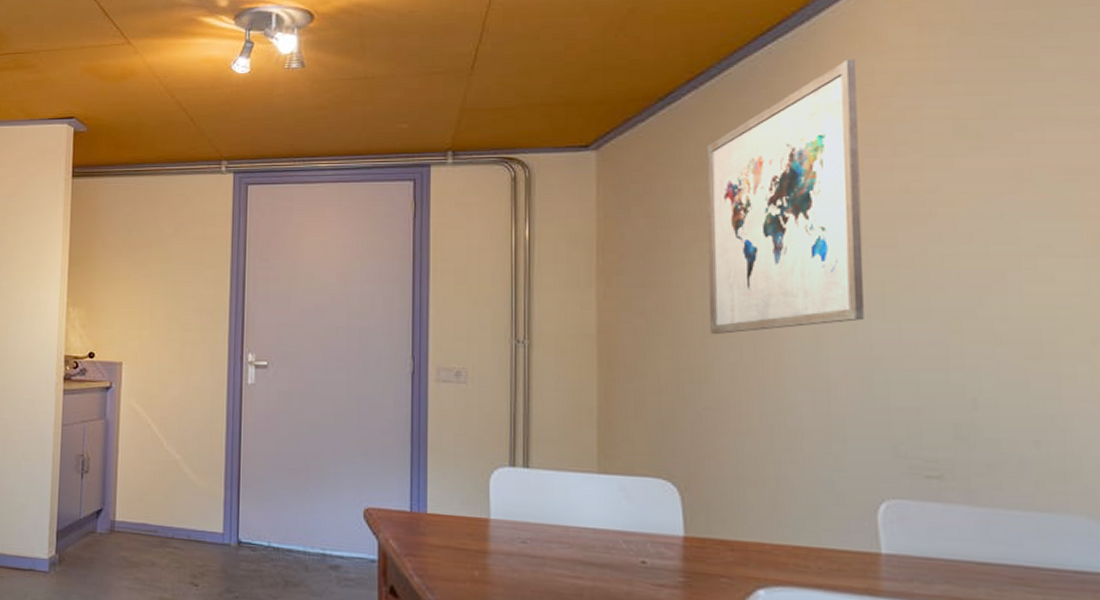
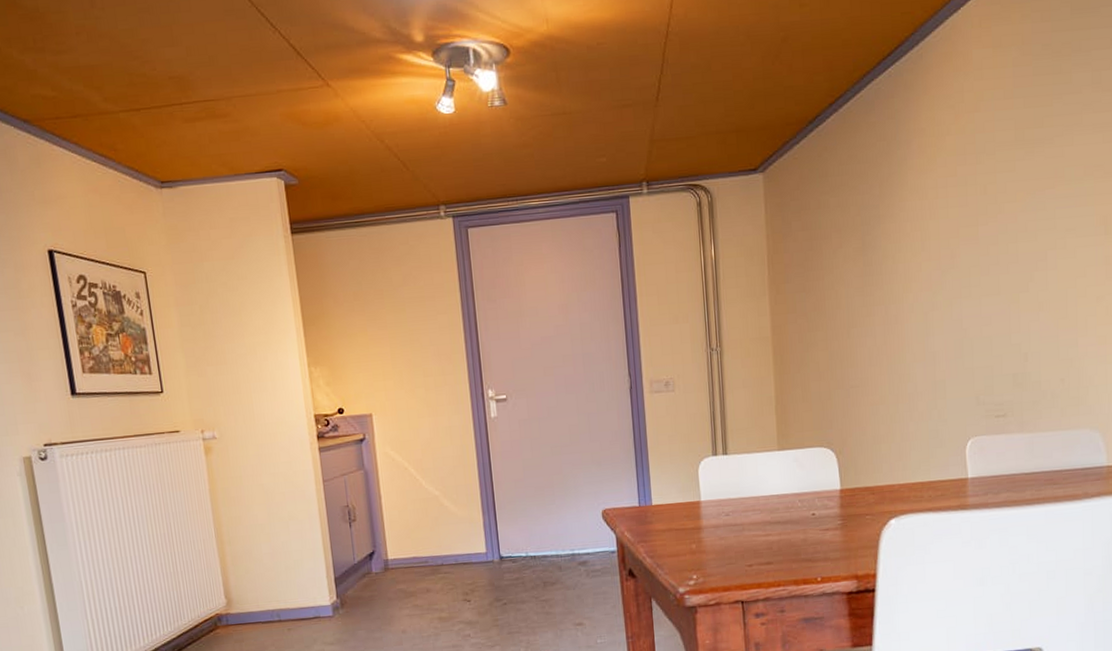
wall art: present [706,59,864,335] -> none [845,79,957,326]

